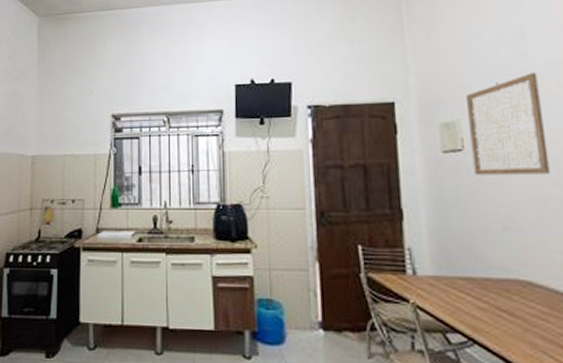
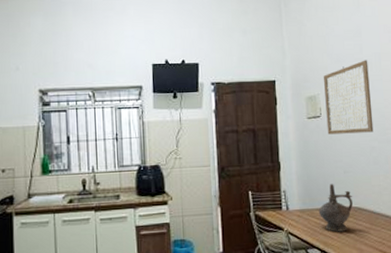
ceremonial vessel: none [462,244,518,315] -> present [318,184,353,232]

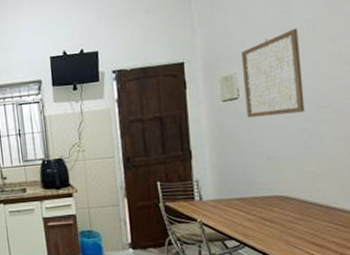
ceremonial vessel: present [318,184,353,232] -> none [236,171,278,223]

